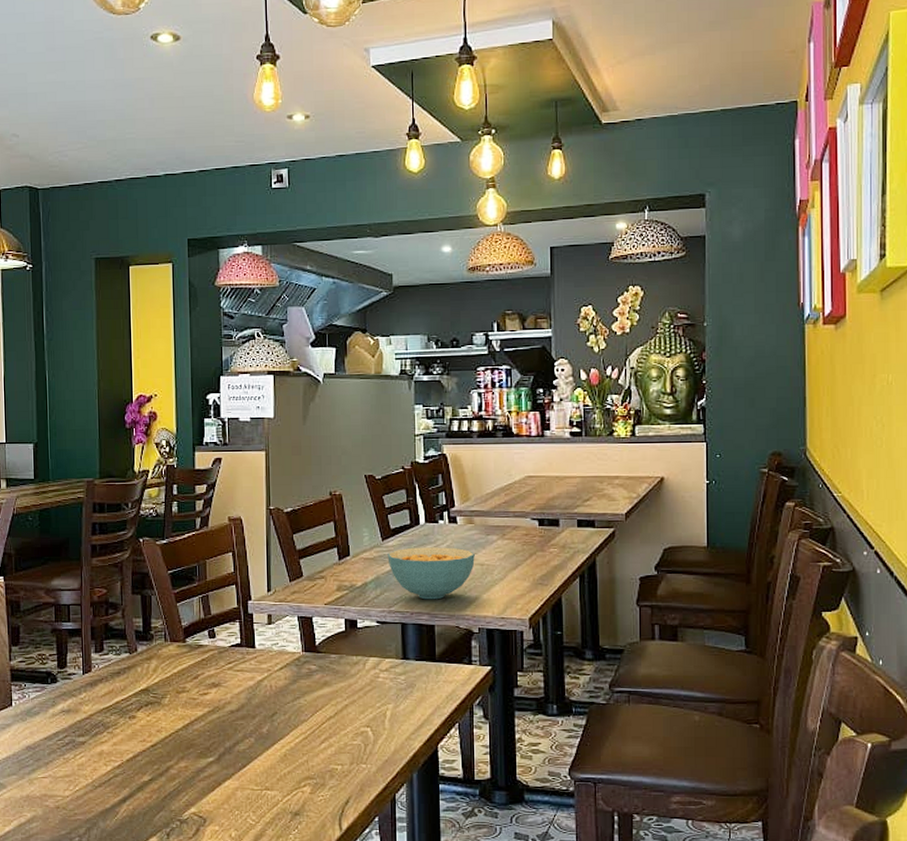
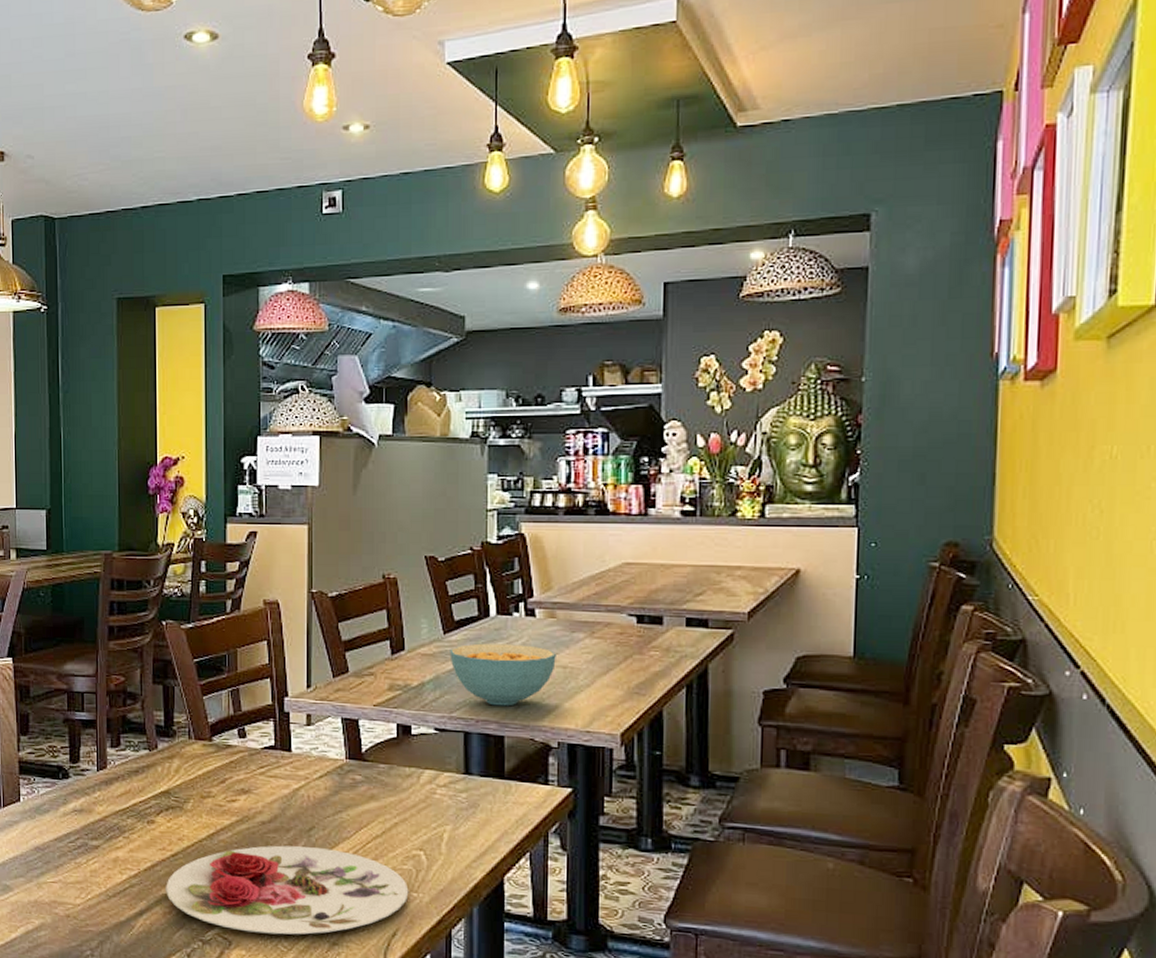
plate: none [146,731,359,810] -> present [166,845,409,935]

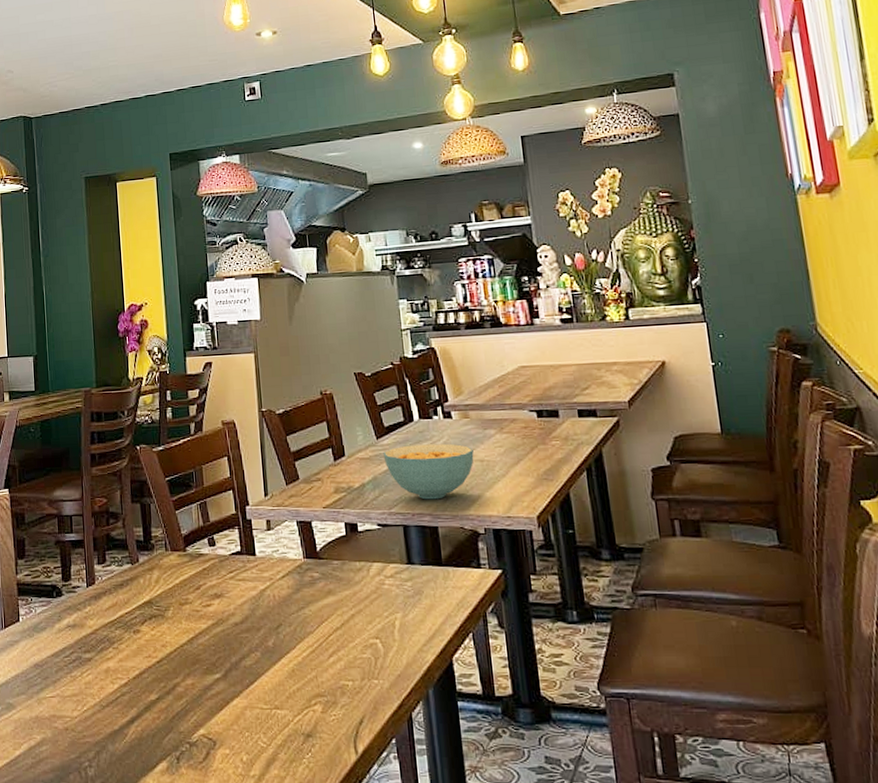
plate: present [166,845,409,935] -> none [153,644,371,731]

